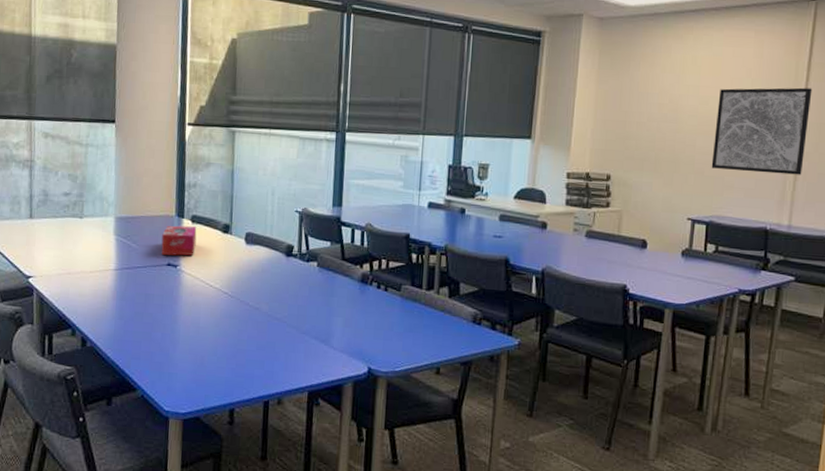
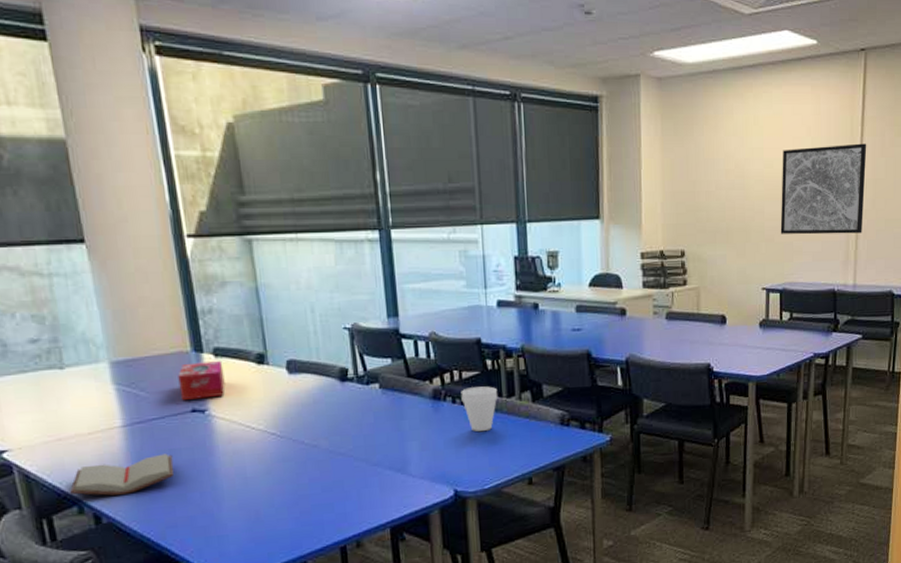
paperback book: none [69,296,147,325] -> present [70,453,174,496]
cup: none [385,276,419,318] -> present [461,386,498,431]

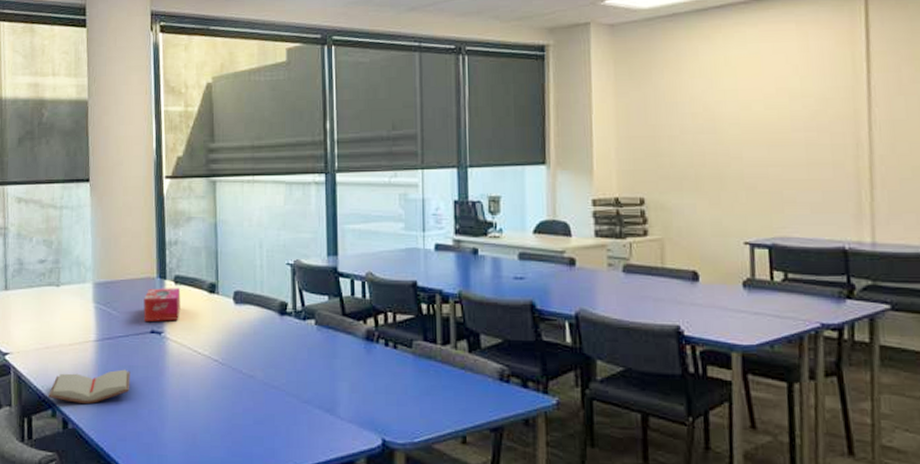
cup: present [461,386,498,431] -> none [394,331,432,378]
wall art: present [780,143,867,235] -> none [762,81,879,183]

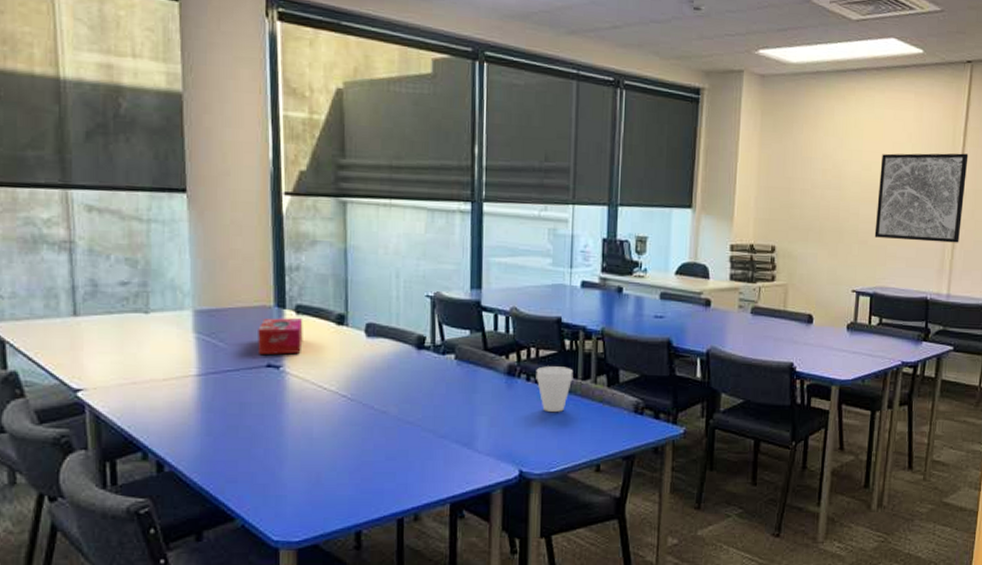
paperback book: present [48,369,131,403] -> none [137,406,242,444]
cup: none [394,331,432,378] -> present [536,366,574,412]
wall art: none [762,81,879,183] -> present [874,153,969,243]

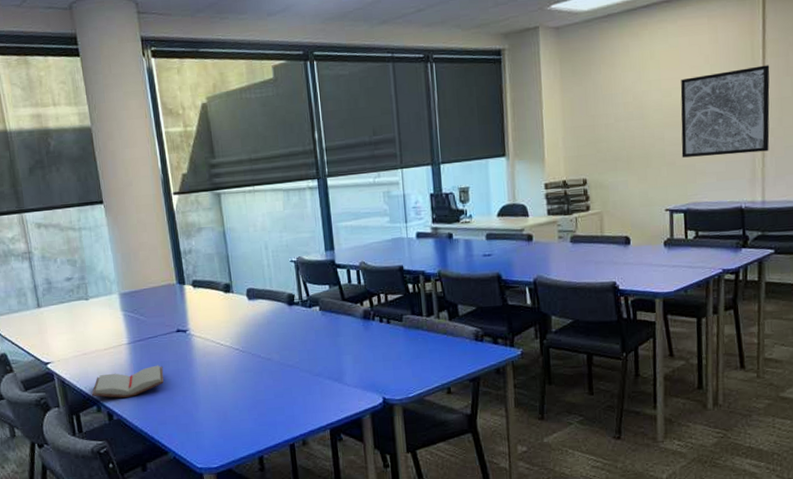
paperback book: none [137,406,242,444] -> present [92,365,164,398]
tissue box: present [257,318,303,355] -> none [167,291,201,322]
cup: present [536,366,574,412] -> none [387,307,419,347]

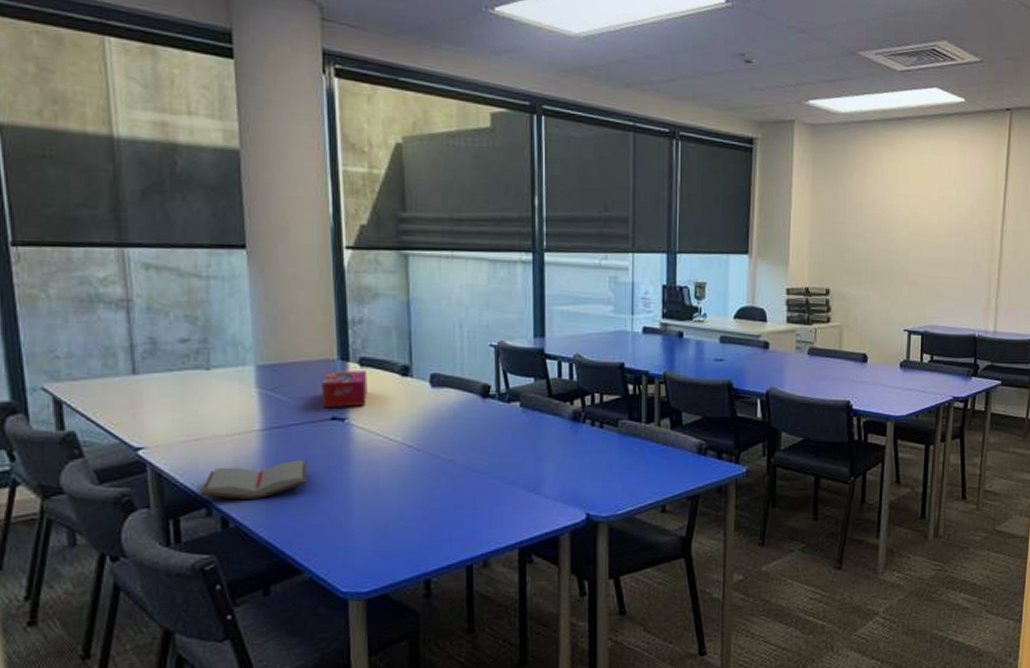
tissue box: none [167,291,201,322] -> present [322,371,367,407]
wall art: present [680,65,770,158] -> none [924,196,1010,282]

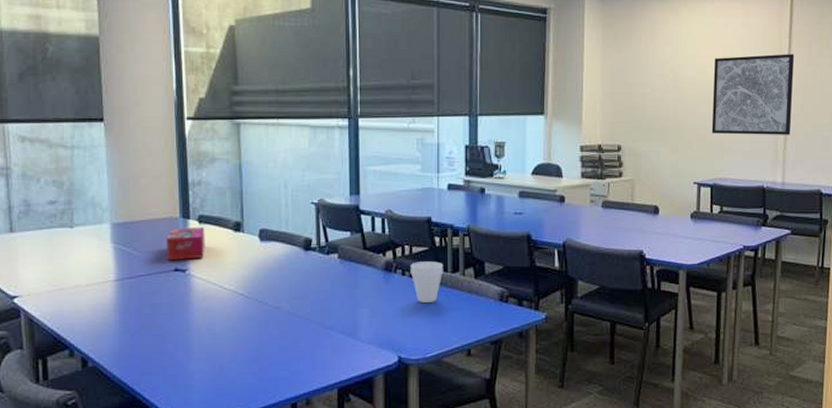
paperback book: present [201,460,308,499] -> none [65,307,154,342]
cup: none [600,411,637,455] -> present [410,261,444,303]
wall art: none [924,196,1010,282] -> present [711,54,795,135]

